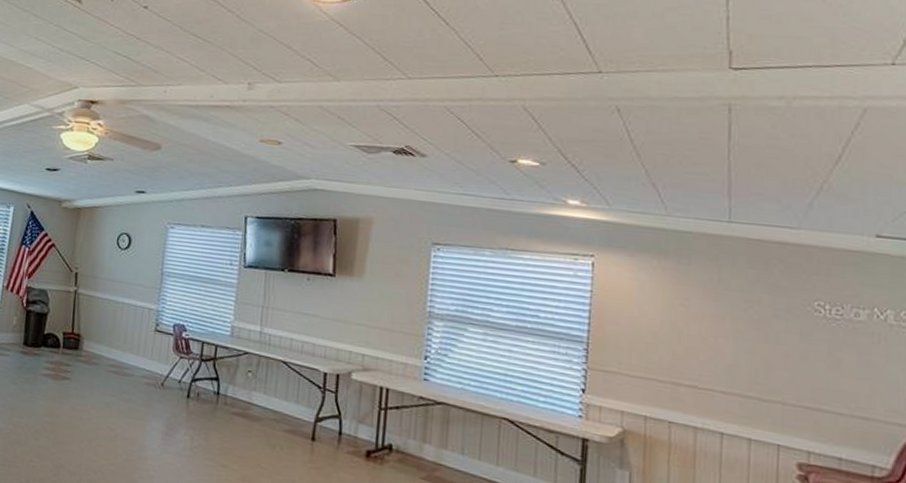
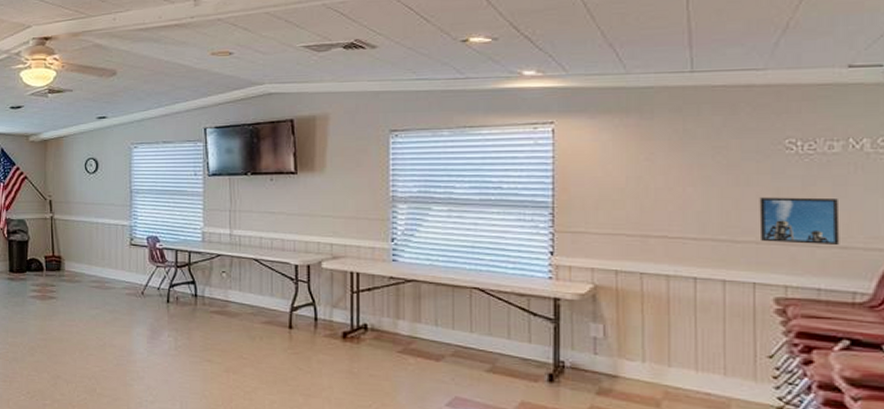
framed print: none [786,357,863,416] -> present [759,197,840,246]

